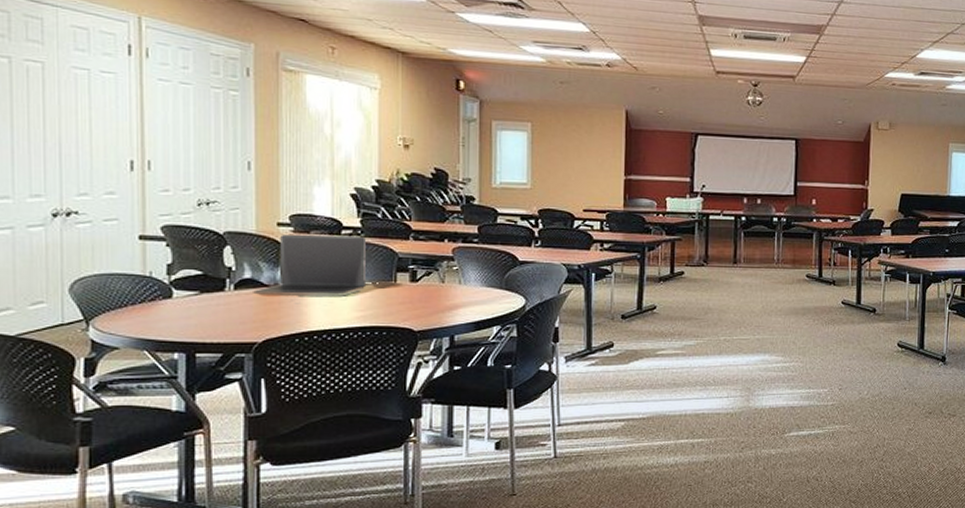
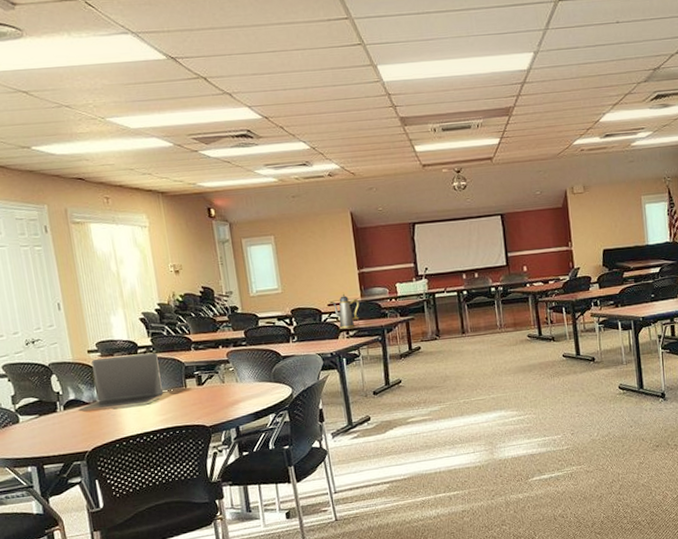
coffee pot: none [585,198,620,240] -> present [329,292,360,329]

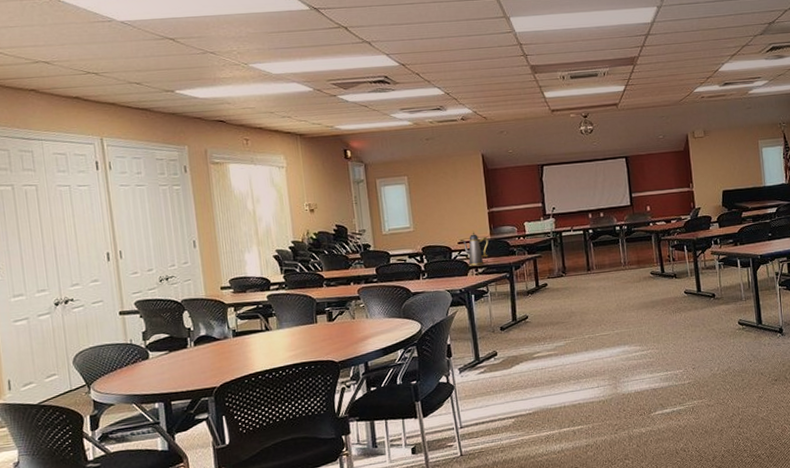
laptop computer: present [78,352,163,413] -> none [208,289,294,349]

